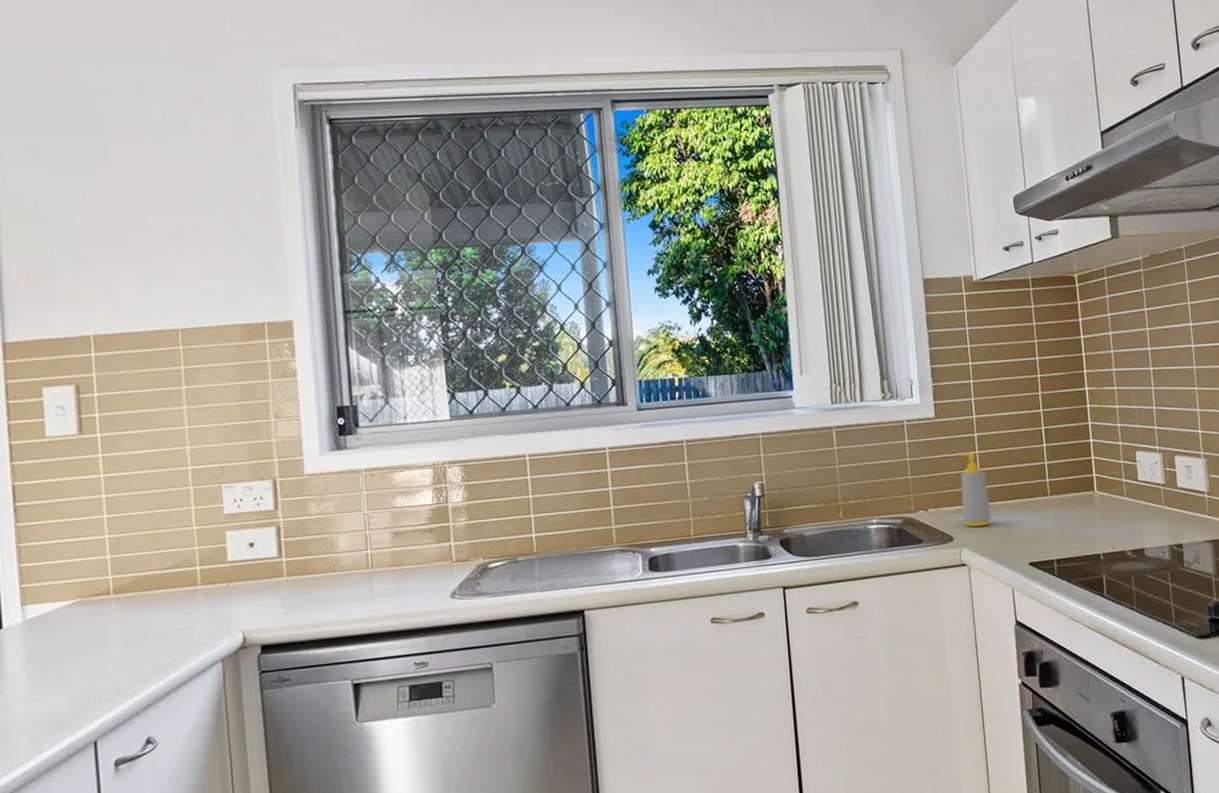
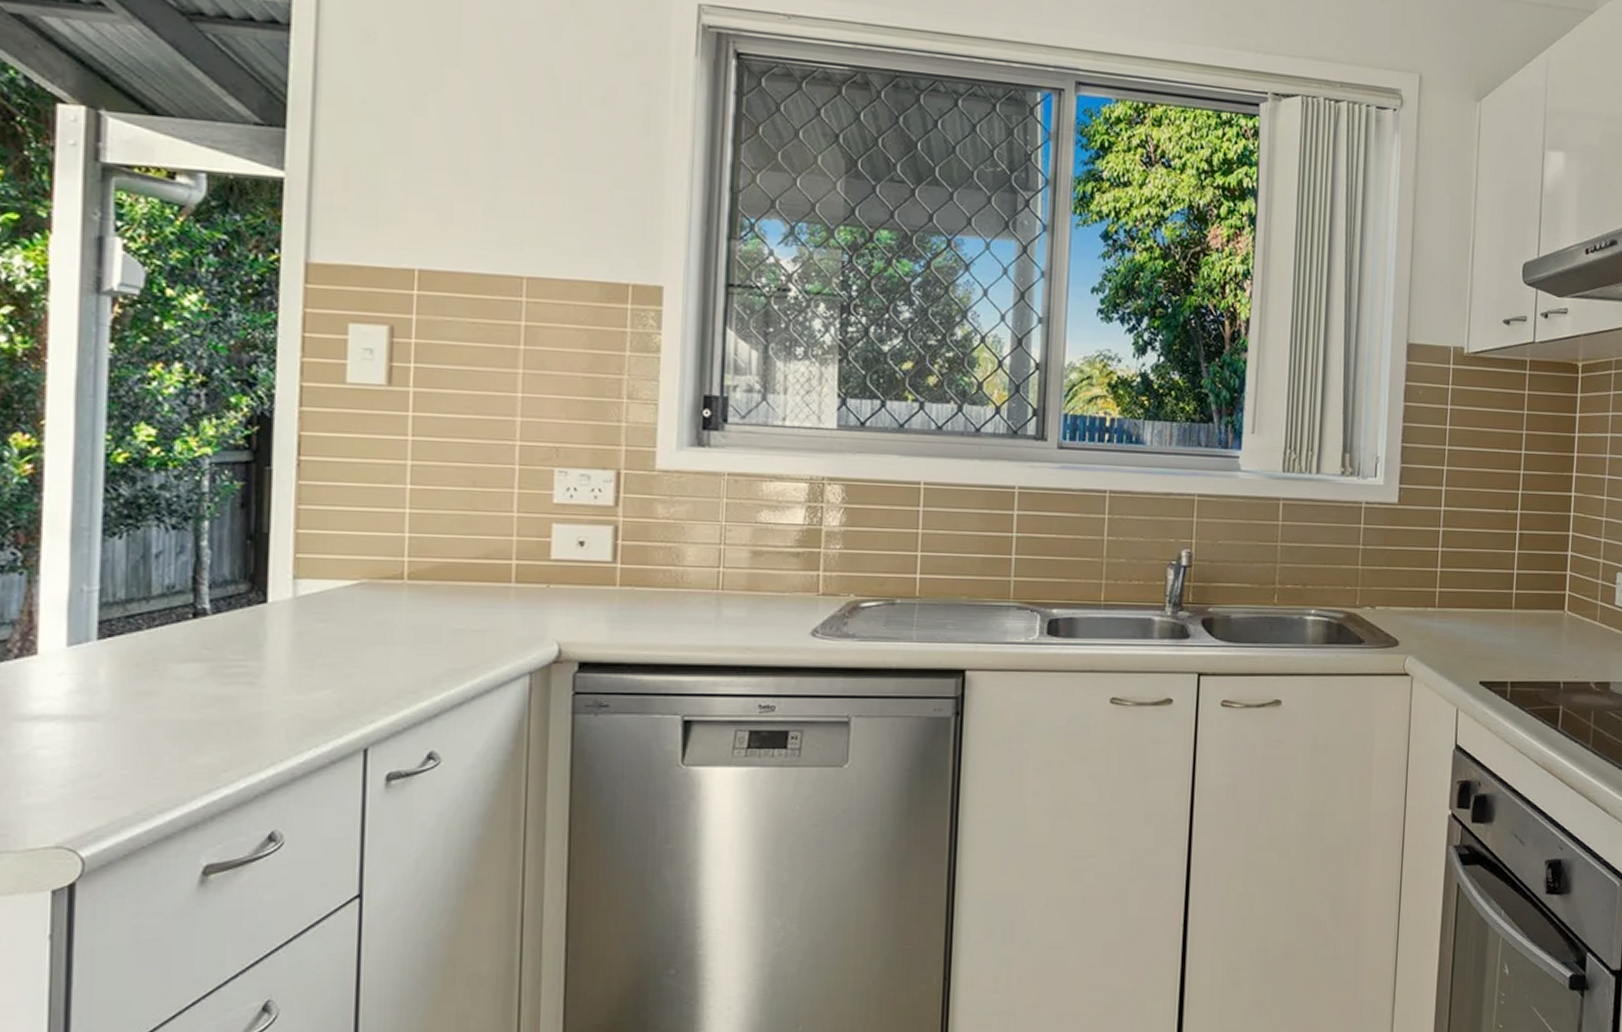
soap bottle: present [960,451,992,527] -> none [1412,548,1447,633]

